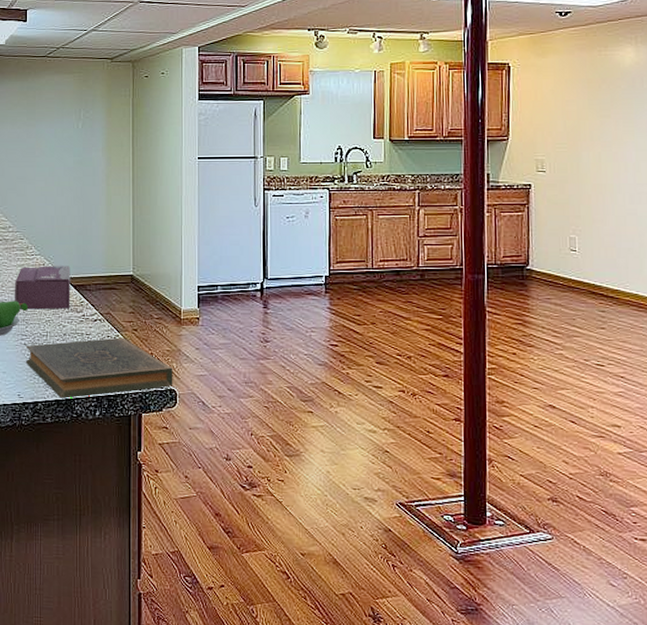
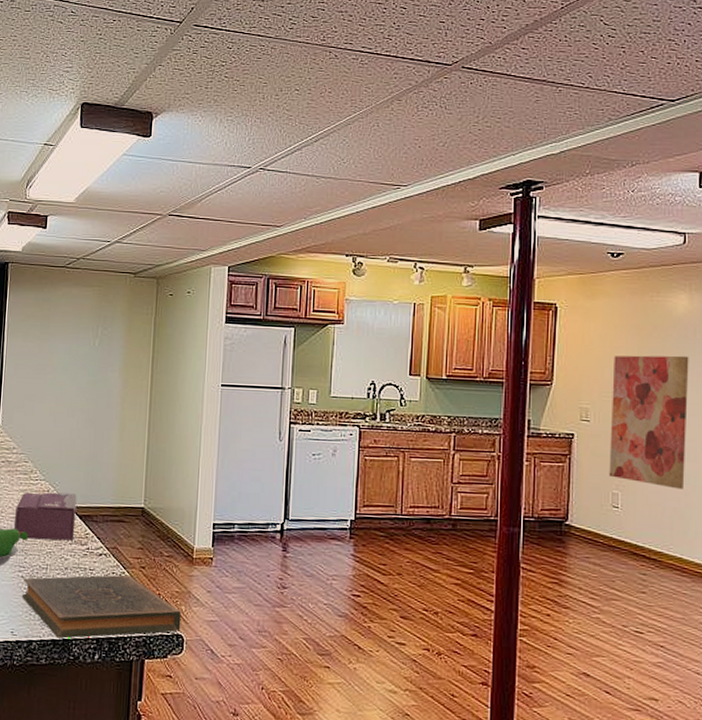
wall art: none [565,105,638,230] -> present [609,355,689,489]

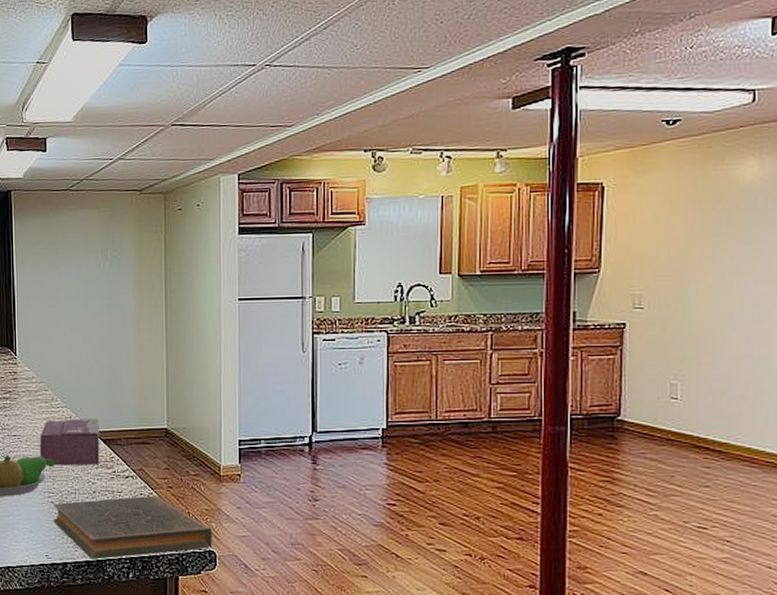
wall art: present [609,355,689,489] -> none [666,228,759,375]

